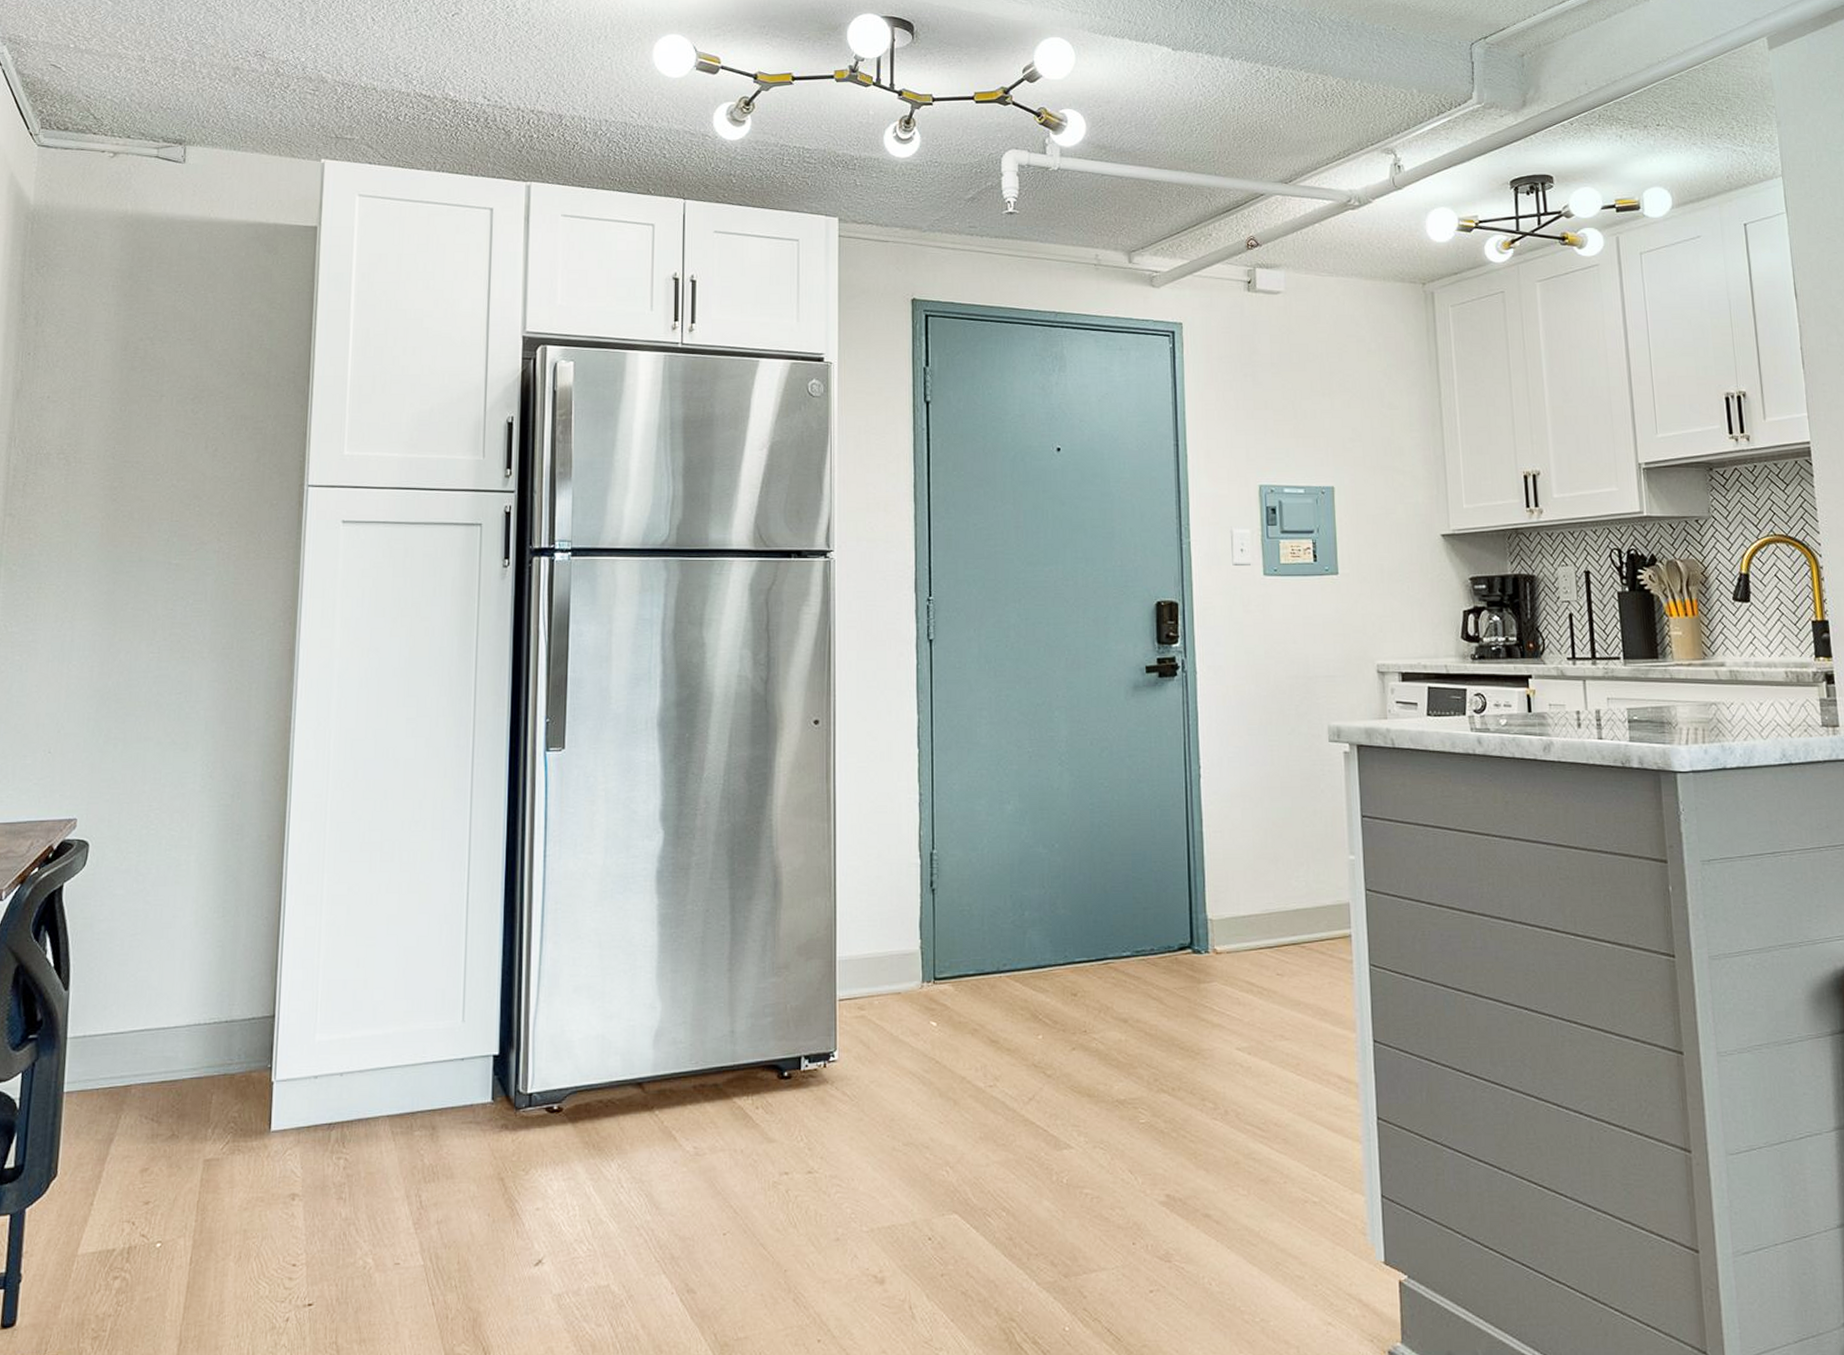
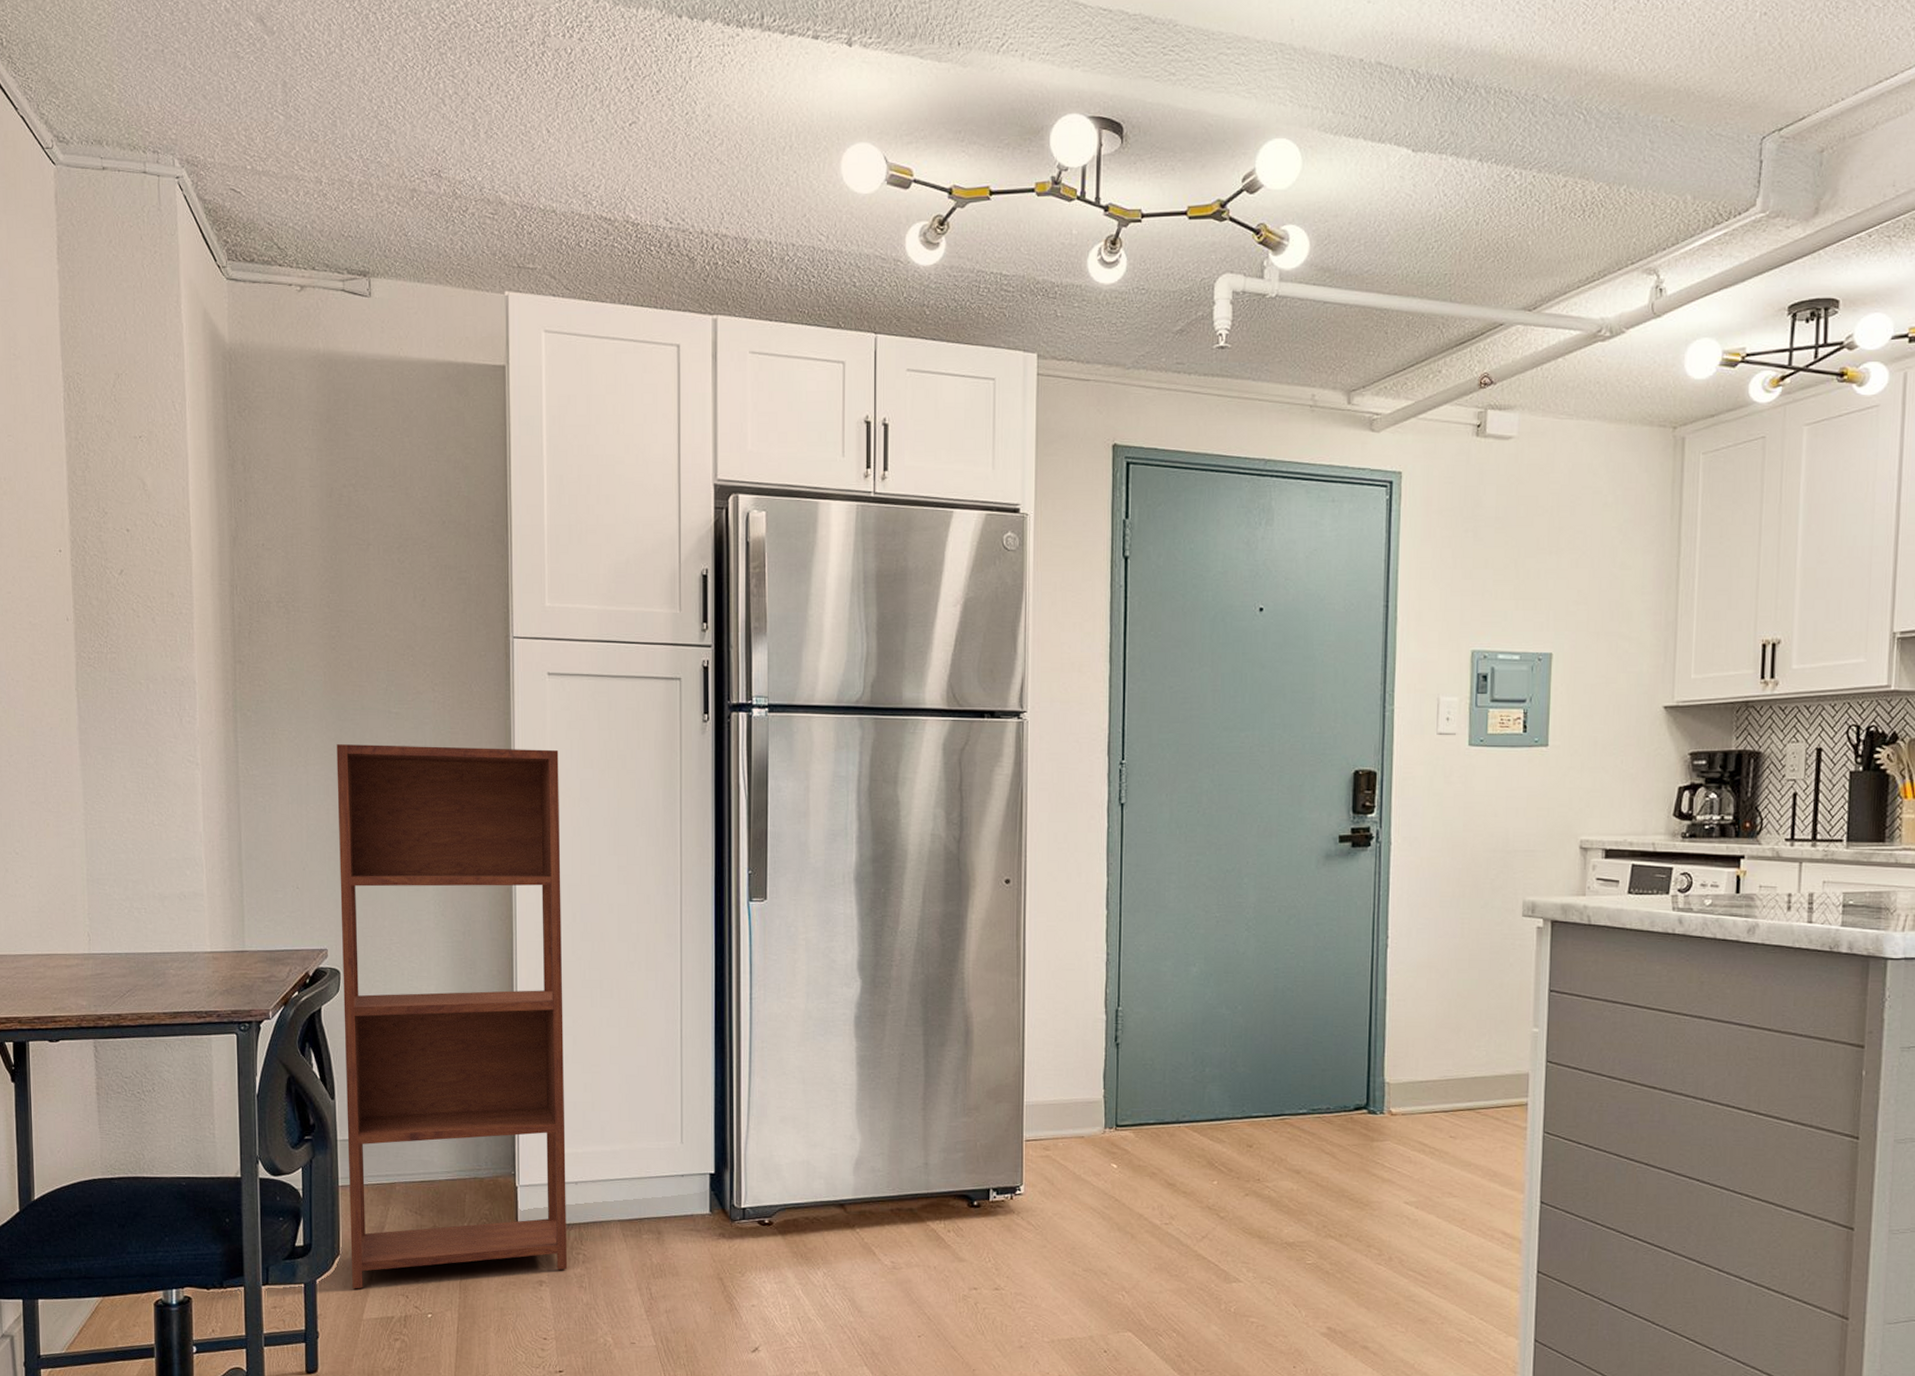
shelving unit: none [68,597,349,1218] -> present [336,744,568,1289]

